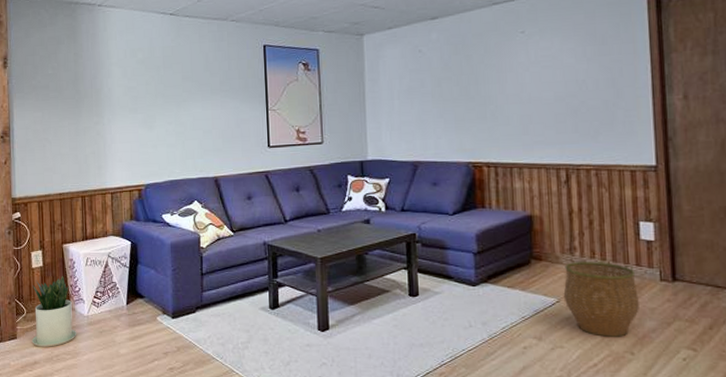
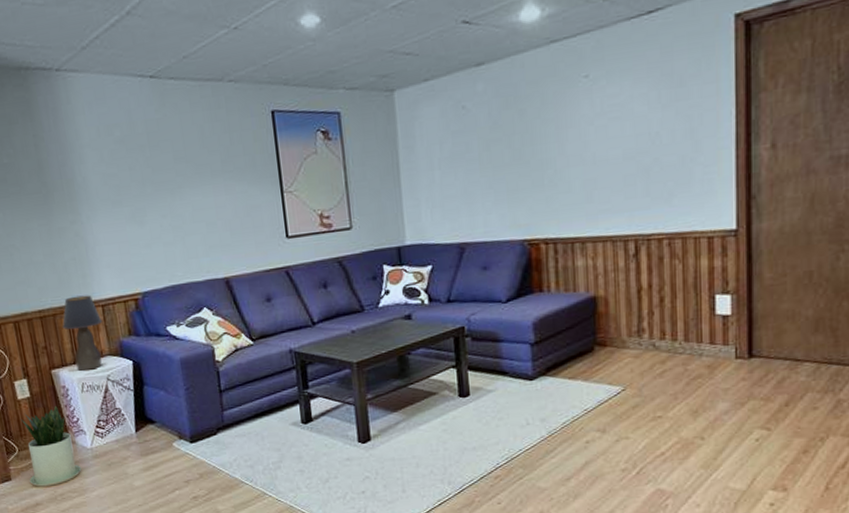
table lamp: none [77,183,110,248] -> present [62,295,103,372]
basket: present [563,262,639,337] -> none [629,342,712,424]

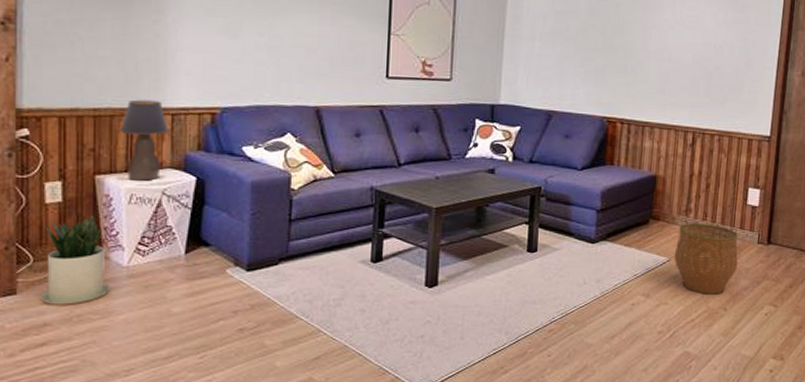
basket: none [629,342,712,424] -> present [674,223,739,295]

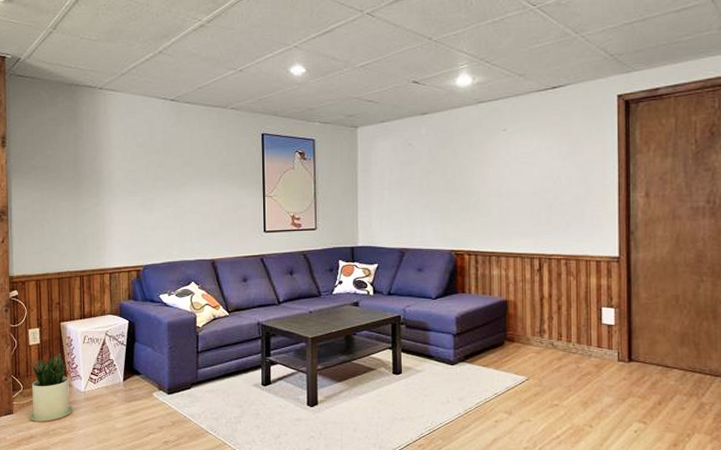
table lamp: present [119,99,170,182] -> none [75,263,109,326]
basket: present [674,223,739,295] -> none [532,343,599,412]

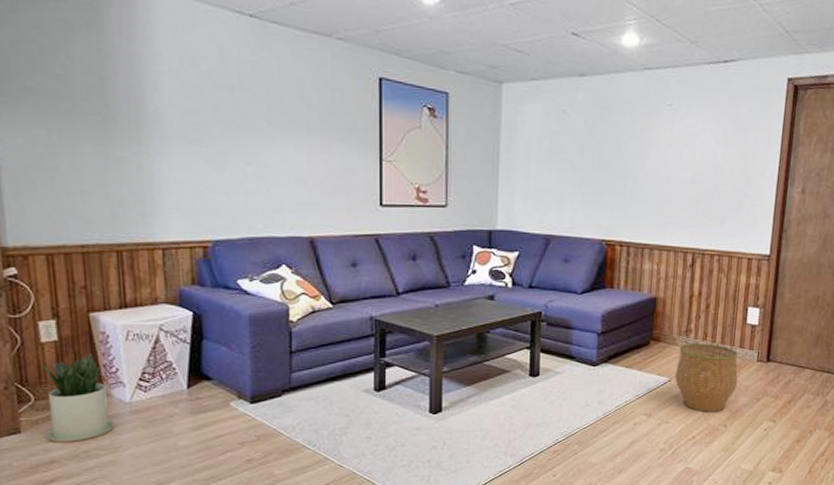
basket: none [532,343,599,412] -> present [675,343,738,412]

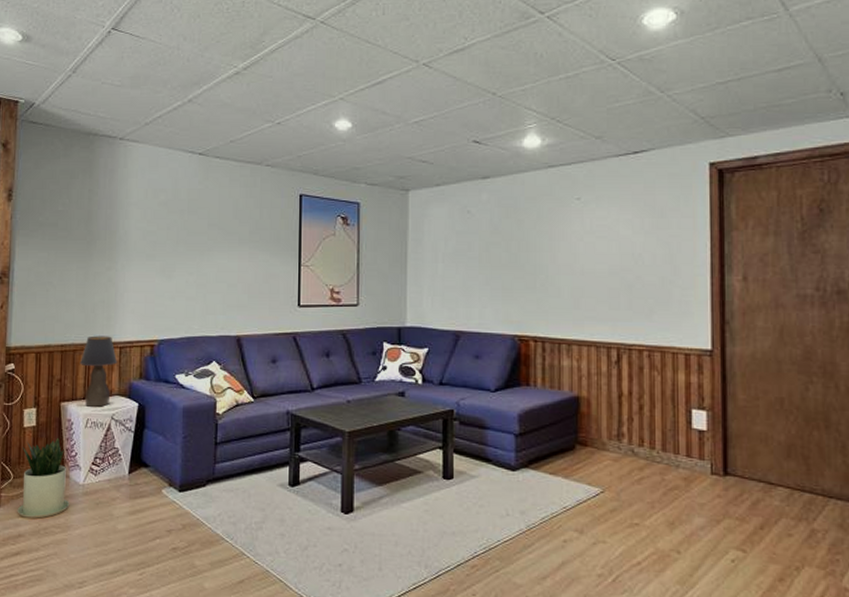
table lamp: none [109,234,162,318] -> present [79,335,118,408]
basket: present [675,343,738,412] -> none [608,449,688,534]

